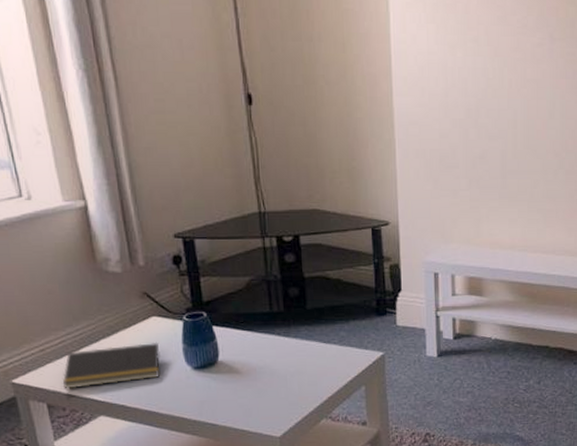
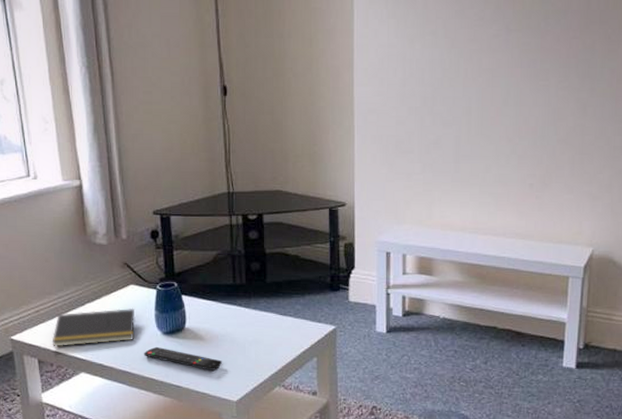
remote control: none [172,383,262,406] -> present [144,346,222,371]

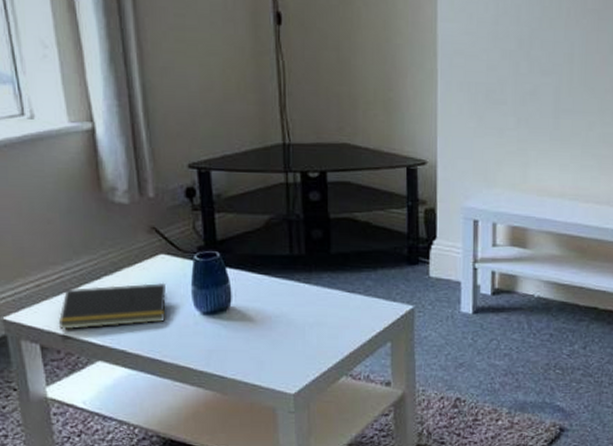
remote control: present [144,346,222,371] -> none [178,329,276,358]

